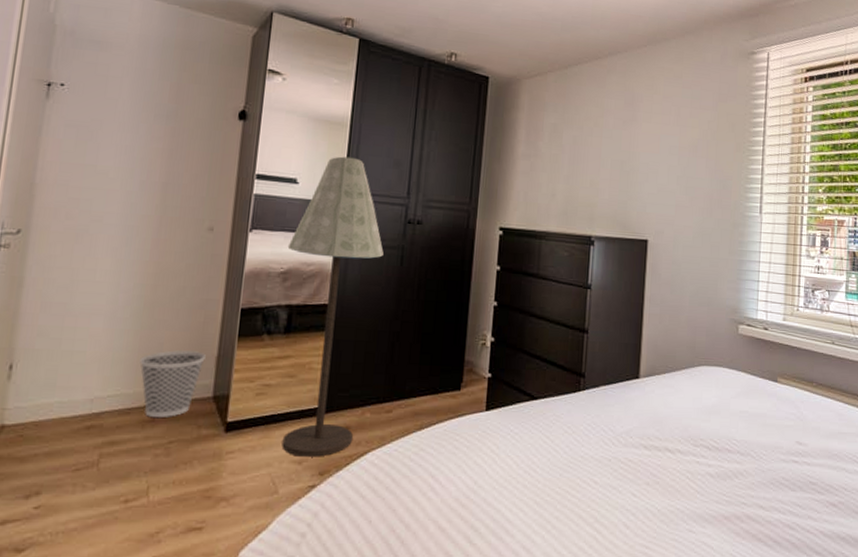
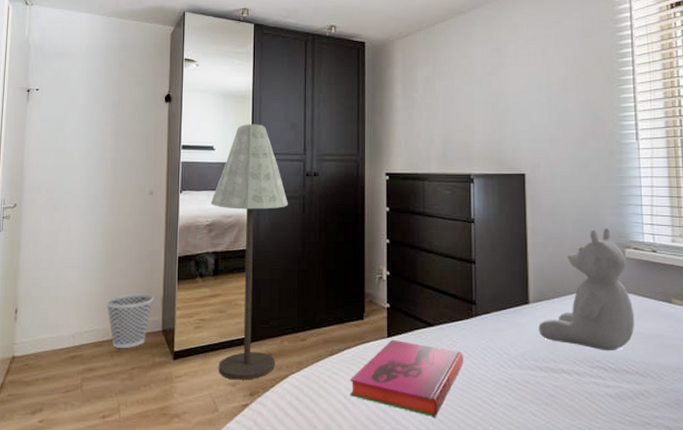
hardback book: none [437,413,567,499] -> present [349,339,464,418]
teddy bear: none [646,301,741,430] -> present [538,227,635,352]

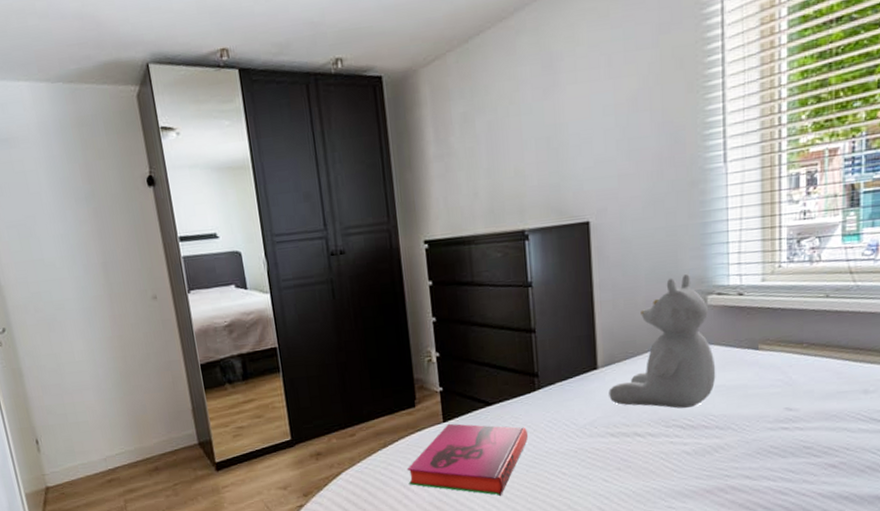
wastebasket: present [106,292,154,348] -> none [131,407,183,467]
floor lamp: present [210,124,288,380] -> none [225,199,326,483]

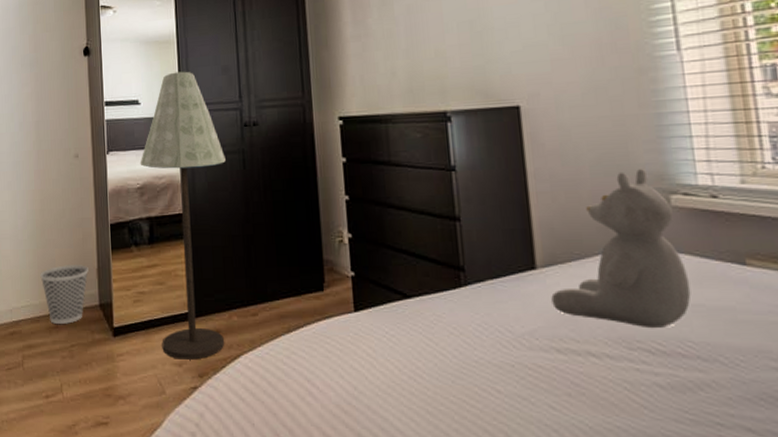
wastebasket: none [131,407,183,467] -> present [40,264,89,324]
floor lamp: none [225,199,326,483] -> present [140,71,226,360]
hardback book: present [406,423,529,496] -> none [312,314,454,408]

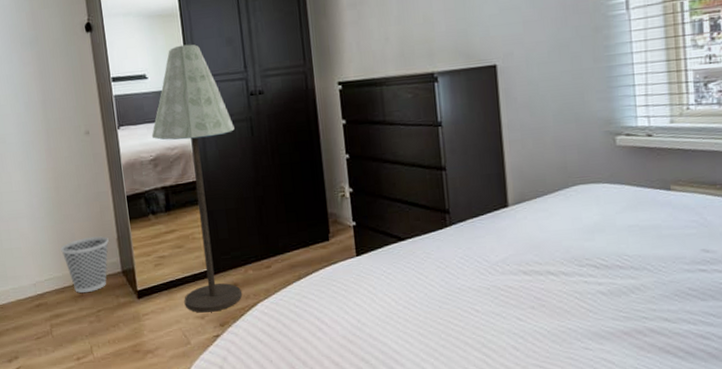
teddy bear: present [551,168,692,329] -> none [520,114,629,248]

